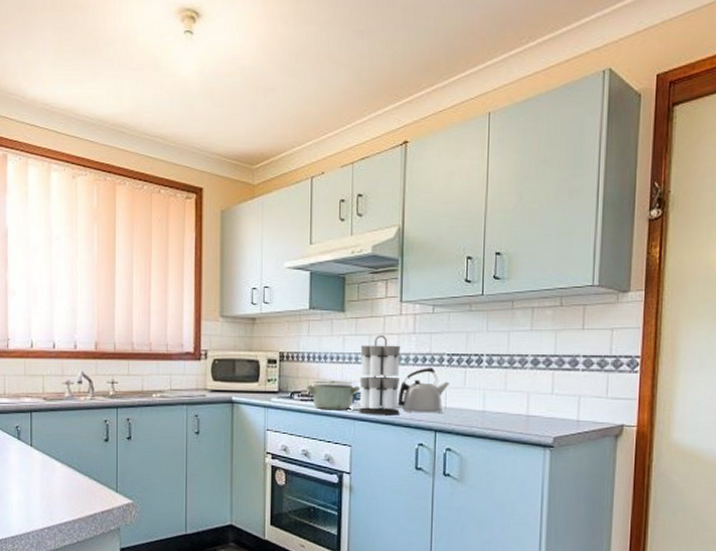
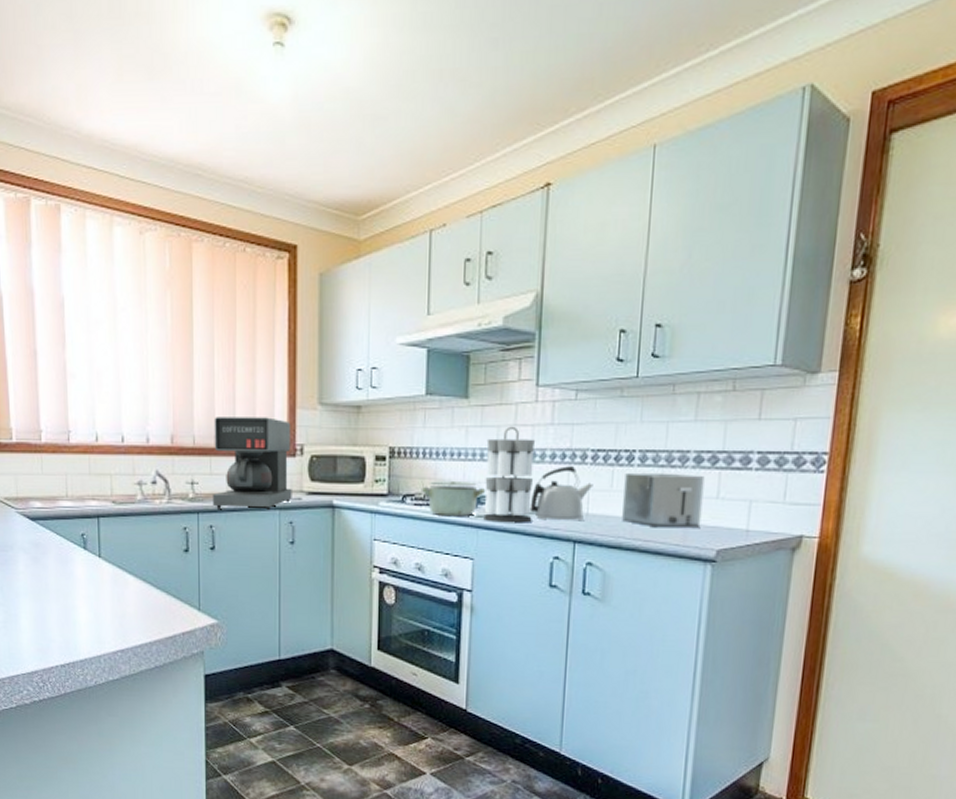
coffee maker: none [130,327,198,406] -> present [213,417,292,511]
toaster: none [473,372,541,419] -> present [621,472,705,528]

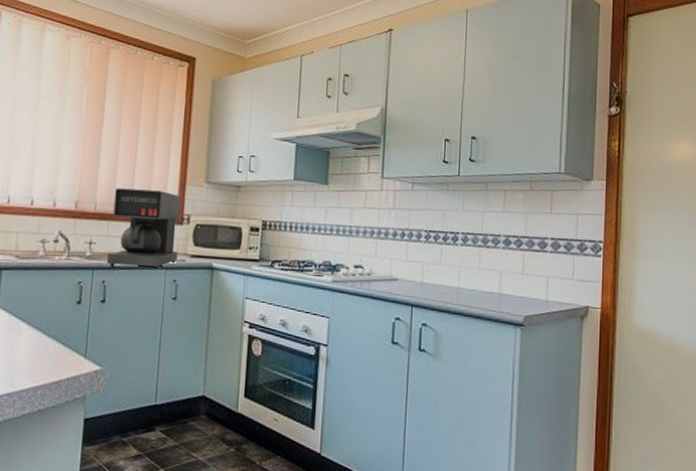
saucepan: present [421,481,486,516] -> none [287,250,341,281]
spice rack: present [483,426,536,523] -> none [338,208,381,289]
kettle: present [529,466,593,522] -> none [376,243,427,289]
toaster: present [621,472,705,528] -> none [448,250,512,297]

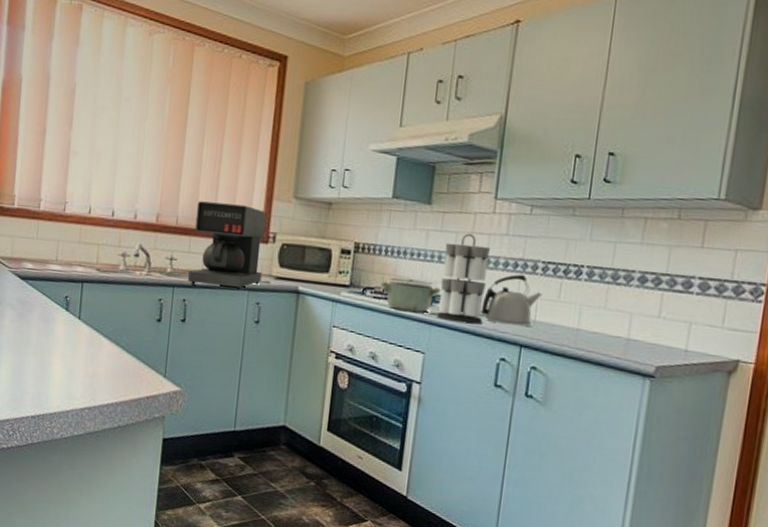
saucepan: none [287,250,341,281] -> present [380,277,441,313]
spice rack: none [338,208,381,289] -> present [437,233,491,325]
kettle: none [376,243,427,289] -> present [480,274,542,328]

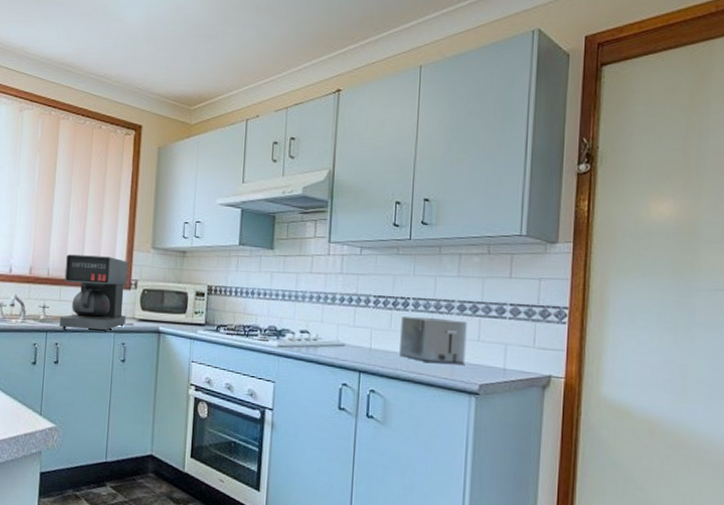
saucepan: present [380,277,441,313] -> none [232,315,286,346]
spice rack: present [437,233,491,325] -> none [284,273,328,354]
kettle: present [480,274,542,328] -> none [322,308,375,355]
toaster: none [566,285,648,344] -> present [398,315,467,365]

